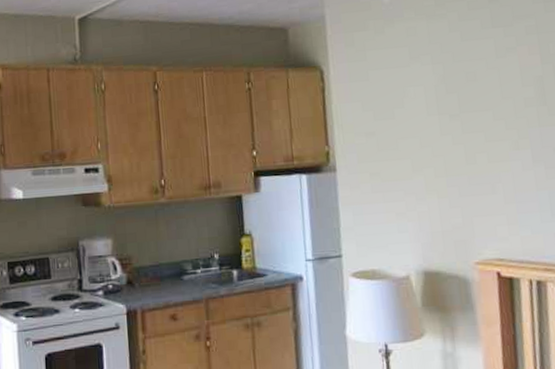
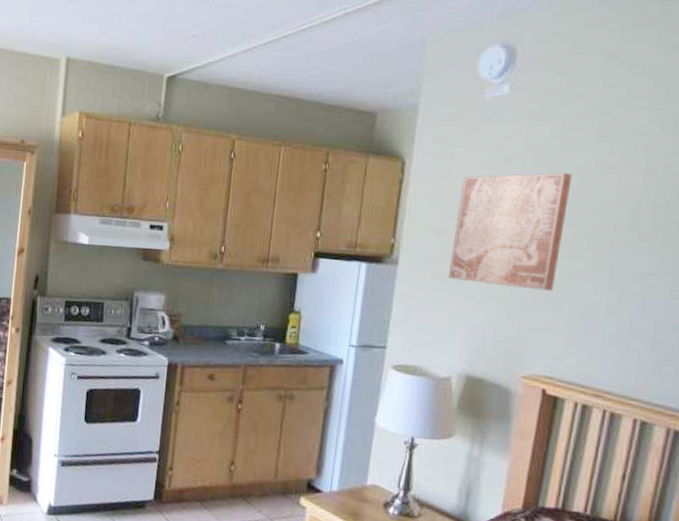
wall art: none [380,61,485,178] -> present [448,173,573,291]

